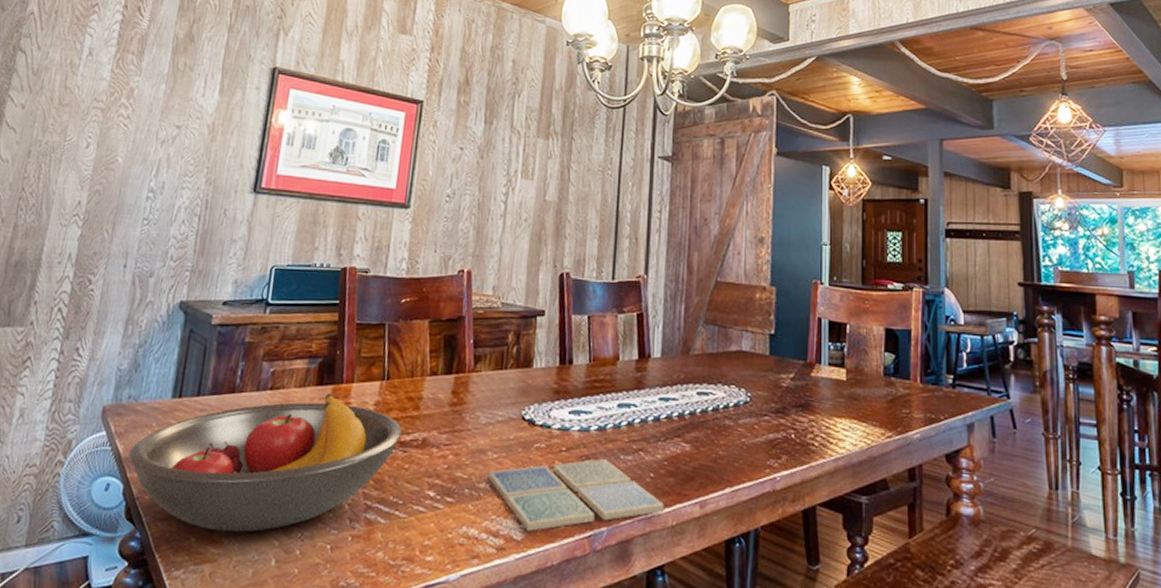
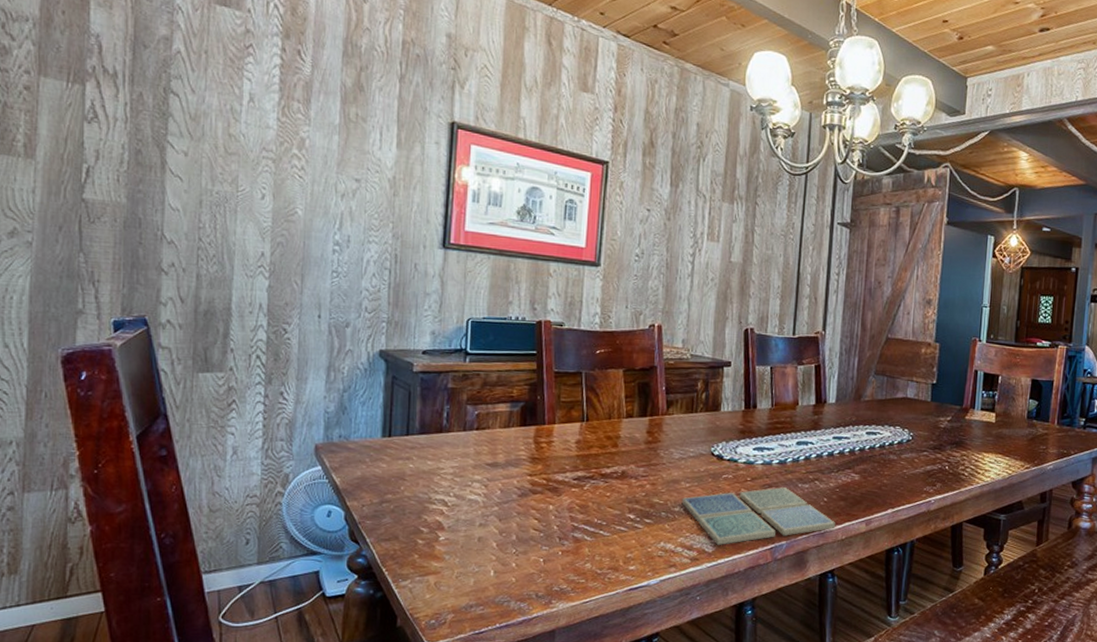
fruit bowl: present [128,392,403,533] -> none [346,432,603,550]

